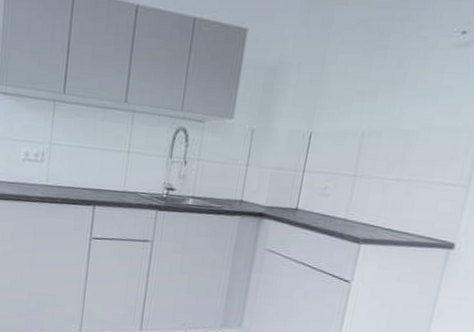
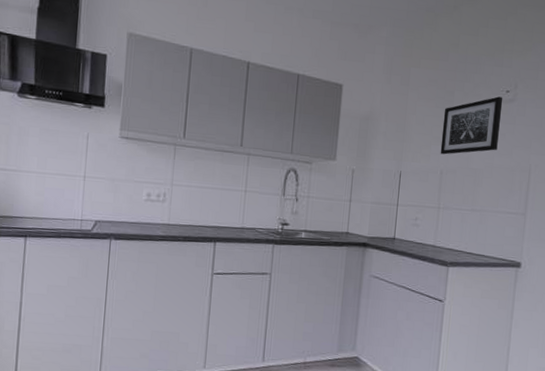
wall art: none [363,39,457,113] -> present [440,96,503,155]

